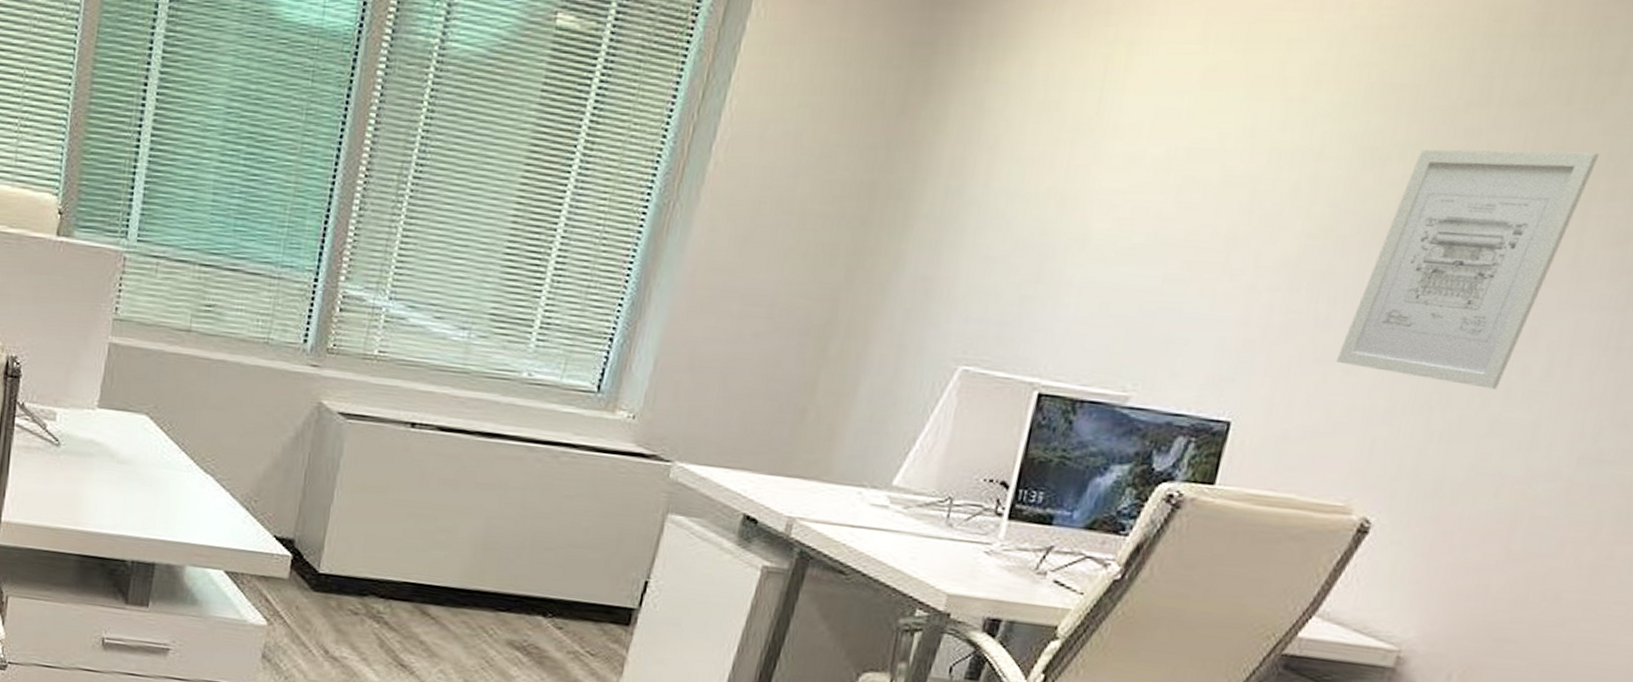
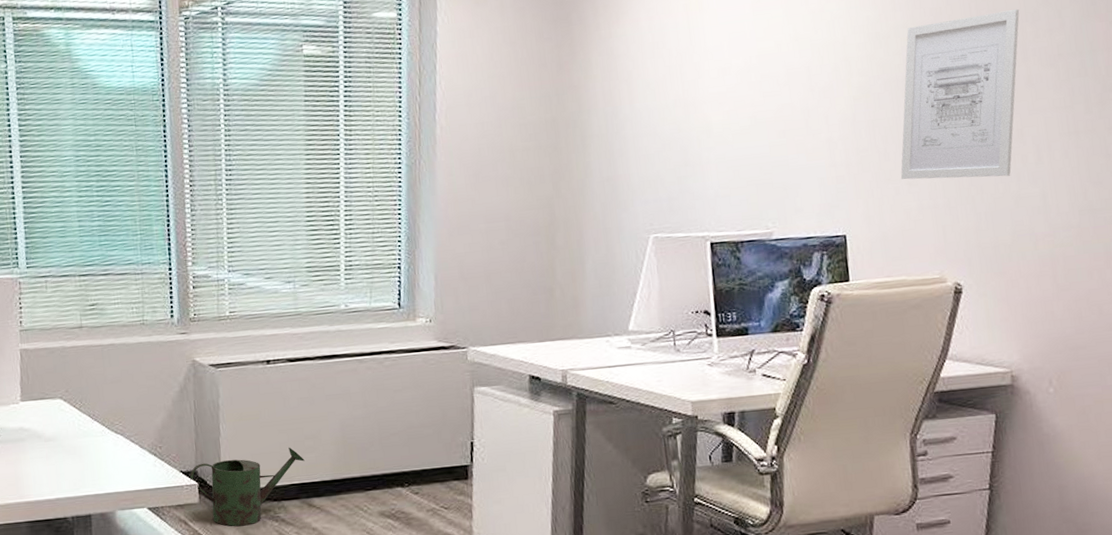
watering can: none [283,531,430,620] -> present [190,447,305,527]

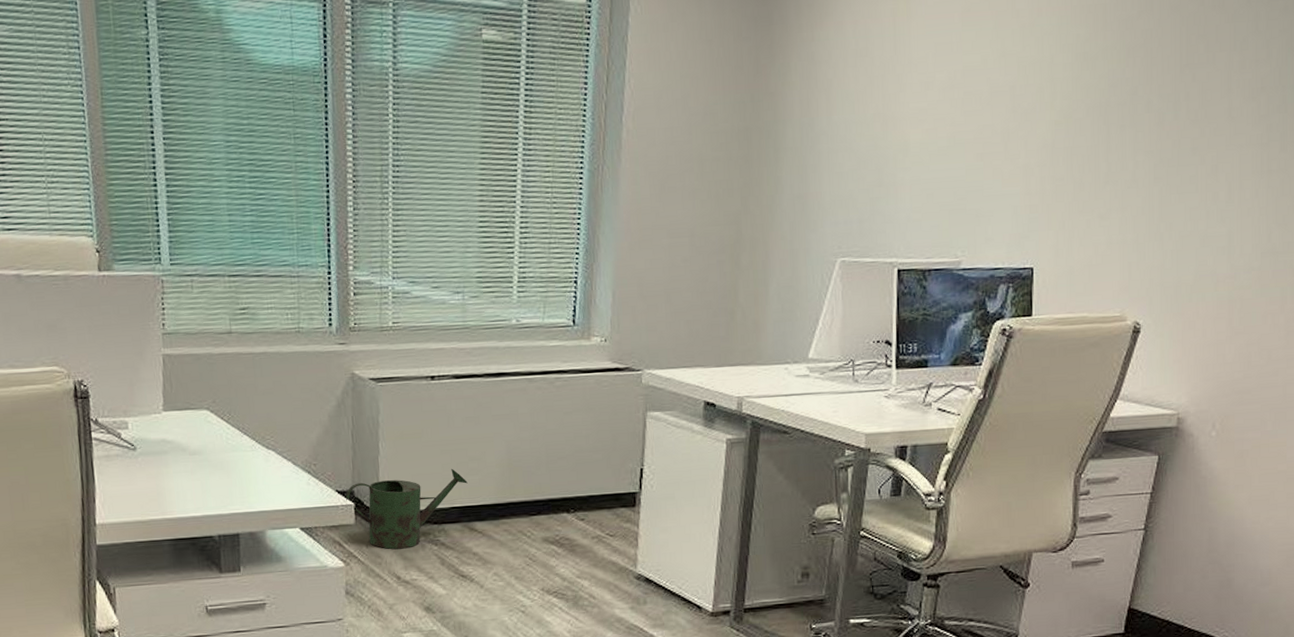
wall art: present [900,9,1020,180] -> none [1093,36,1229,214]

